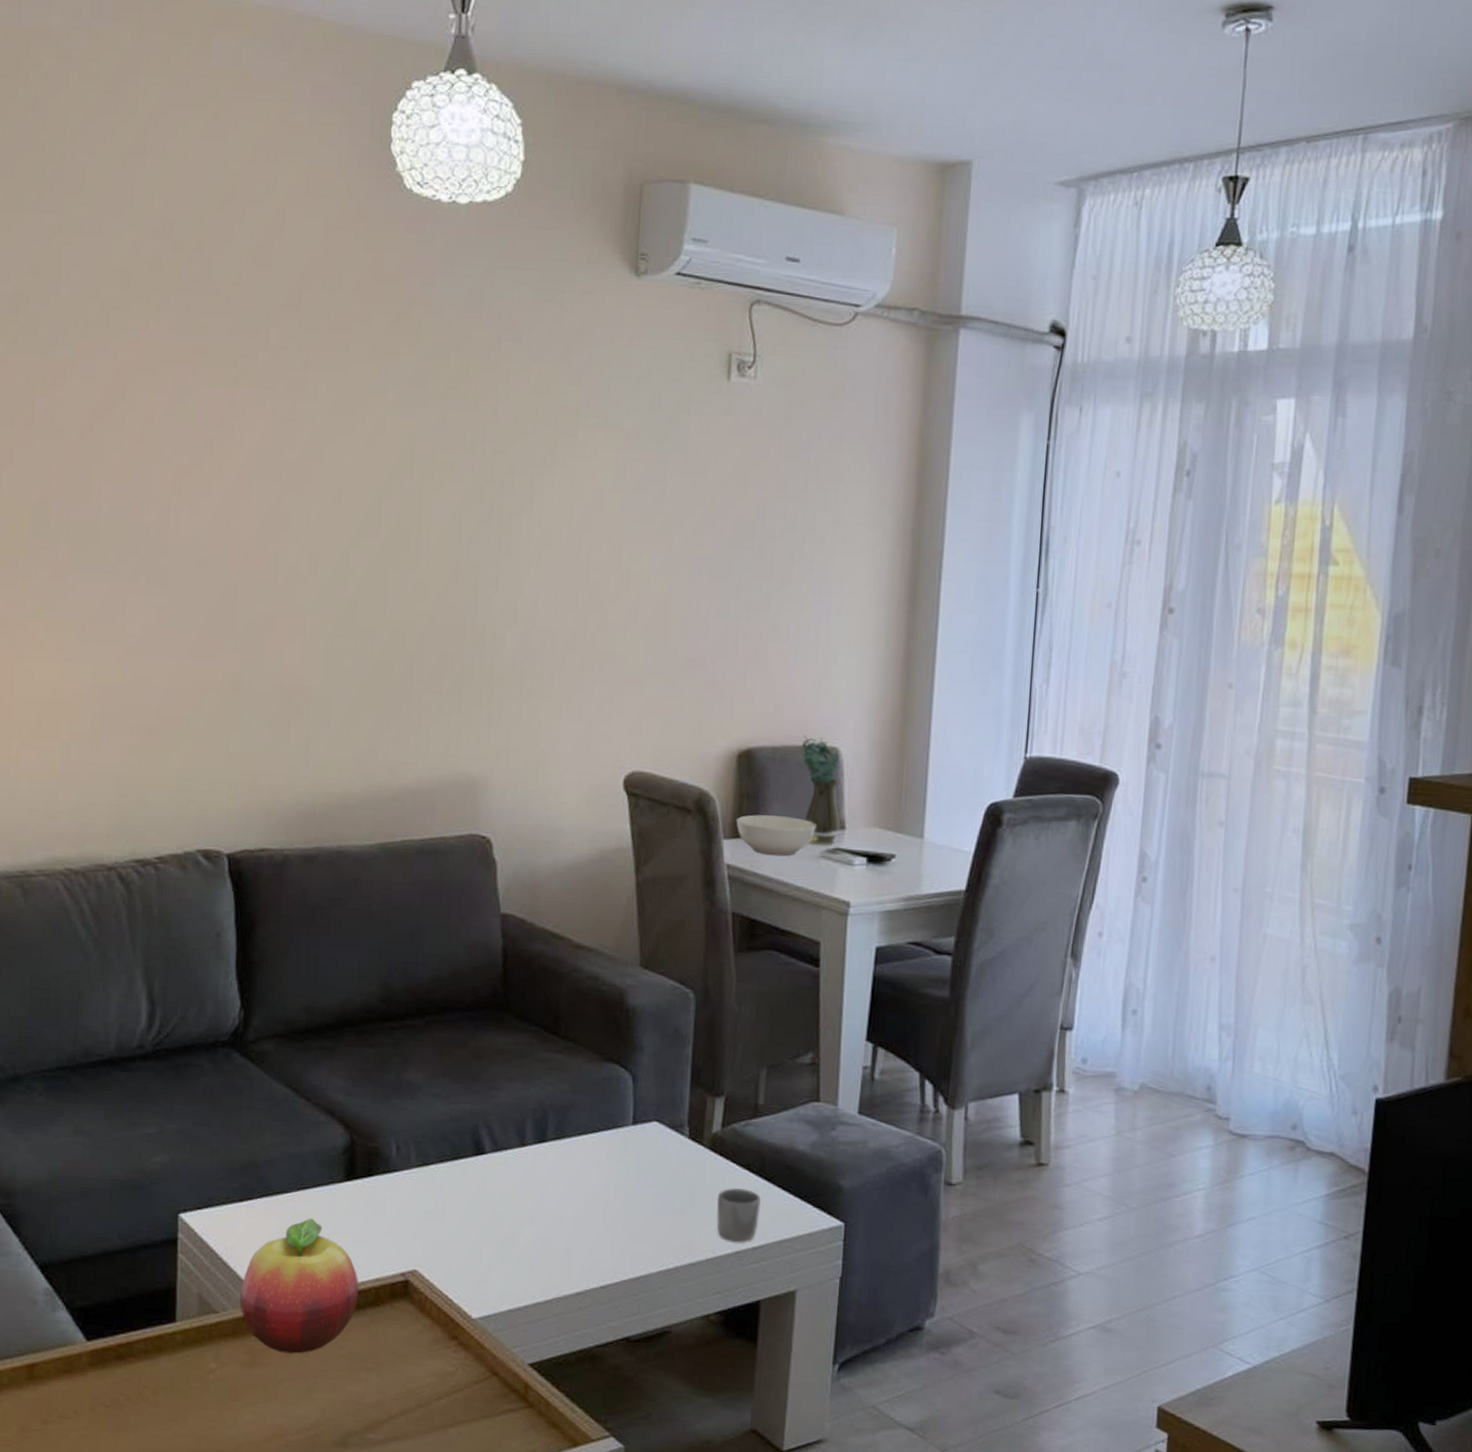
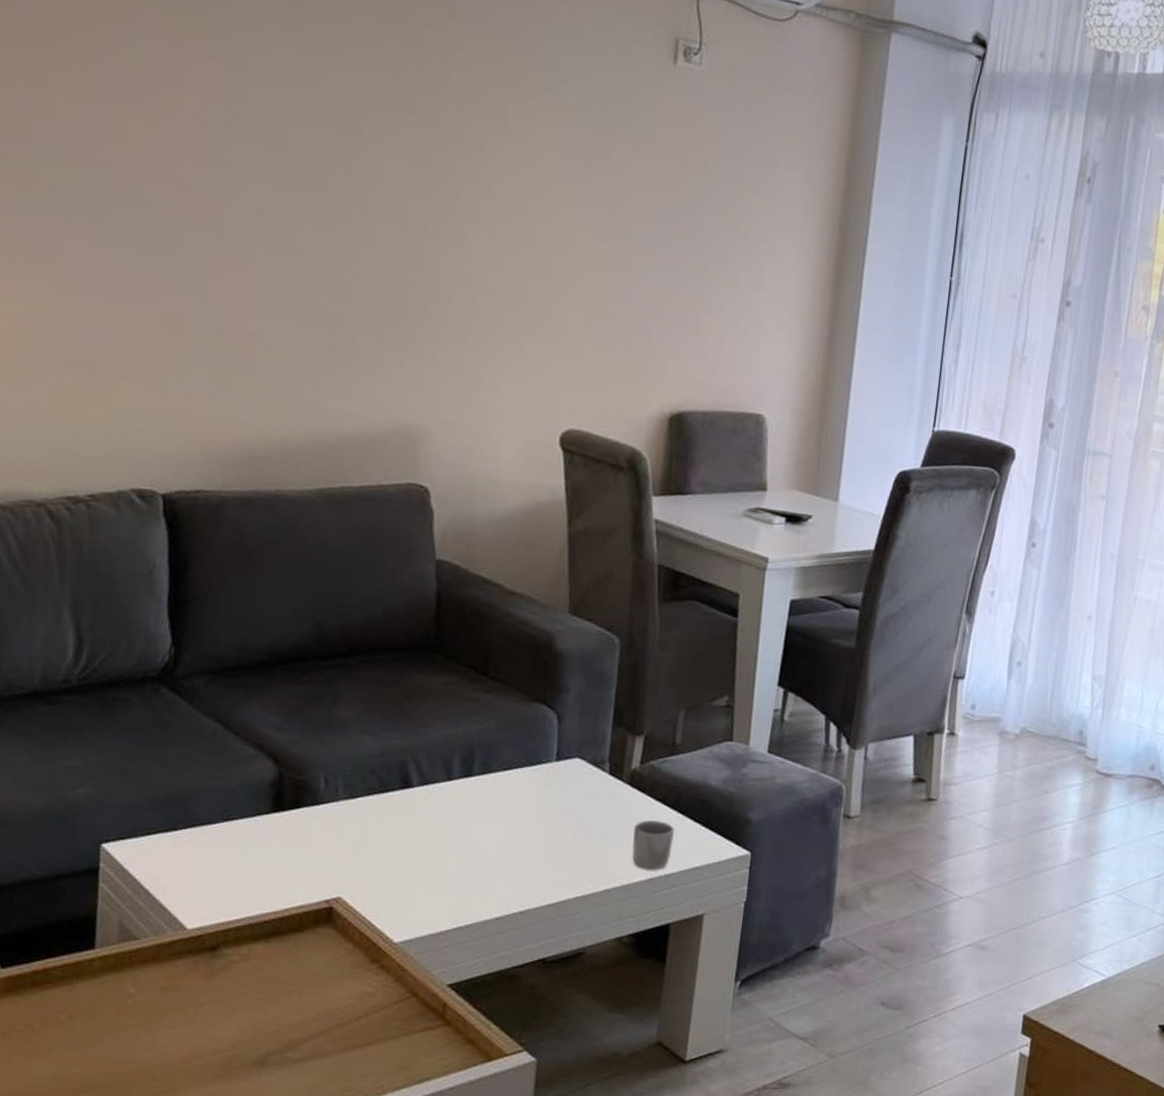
fruit: present [239,1218,359,1354] -> none [160,848,283,978]
bowl: present [736,814,816,856] -> none [665,474,740,514]
vase: present [800,734,841,847] -> none [728,401,765,506]

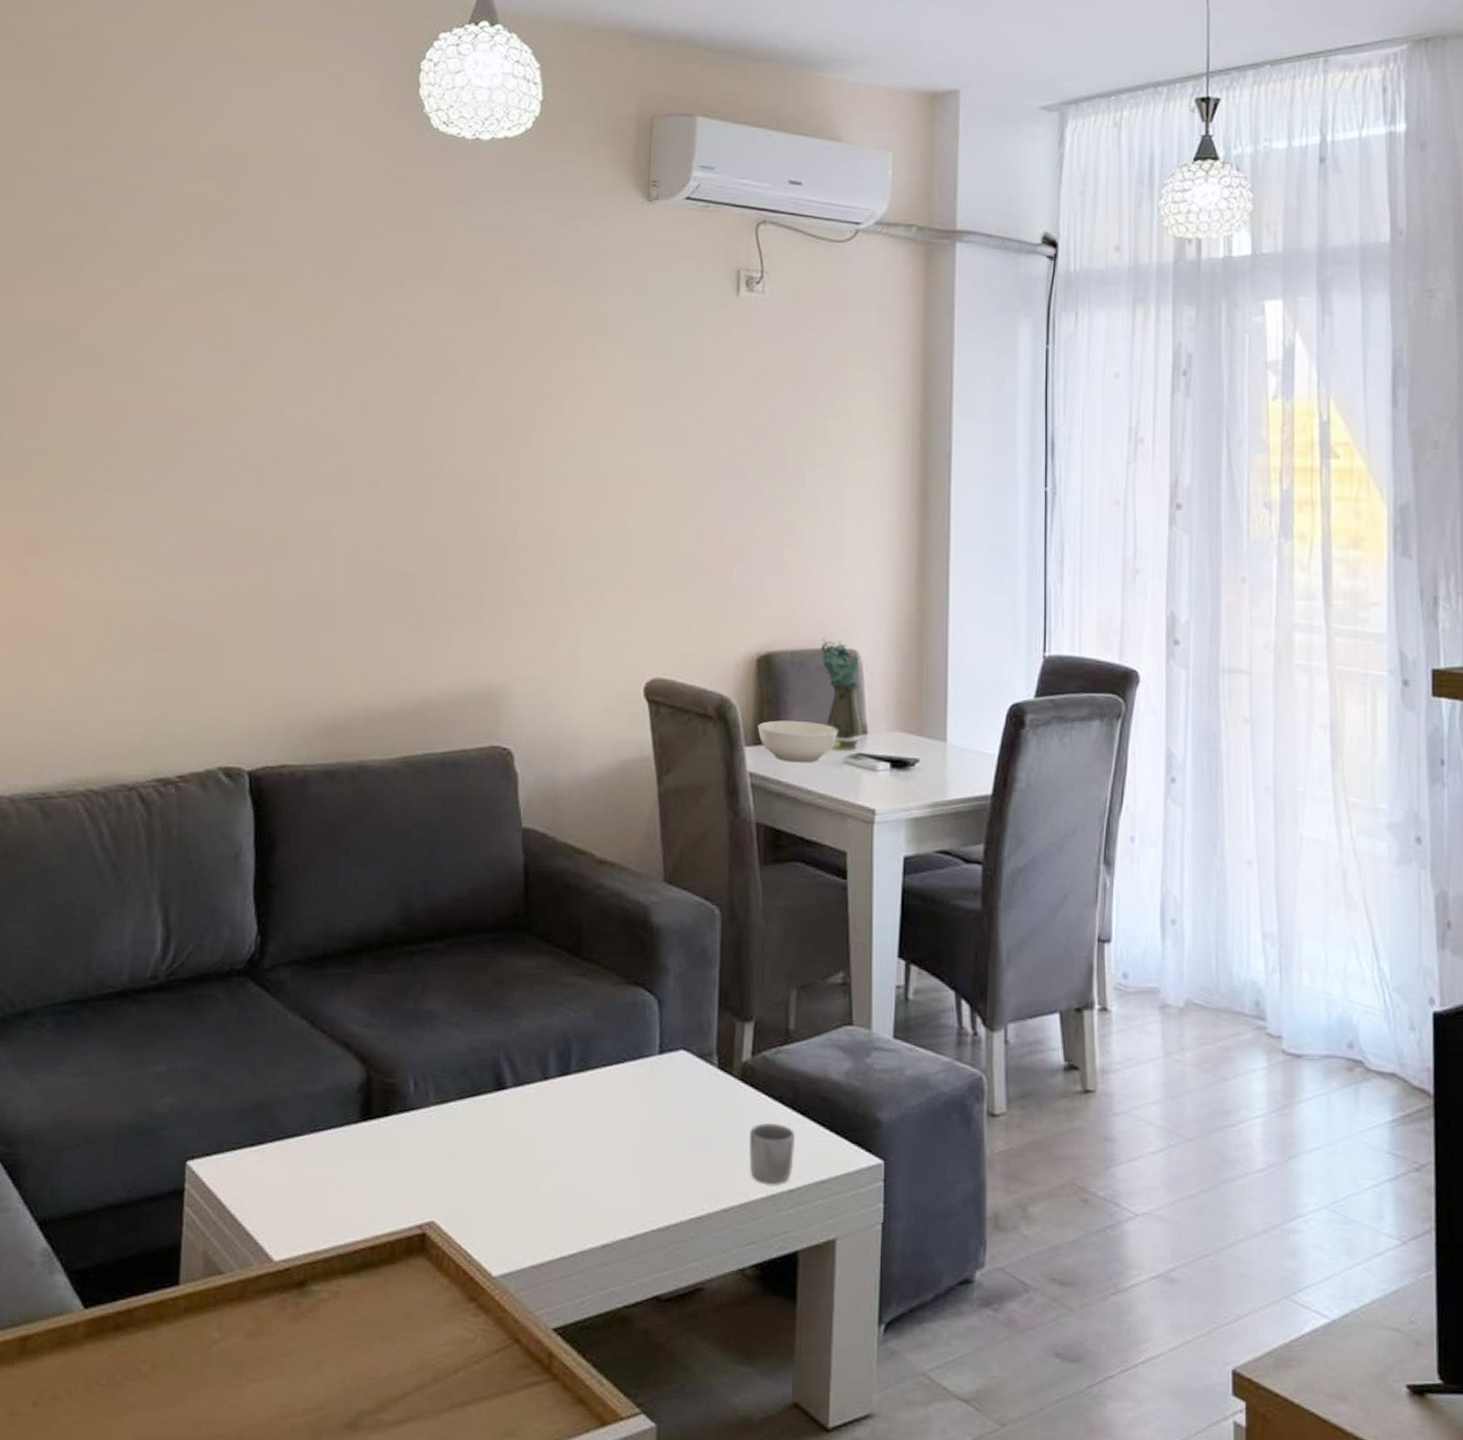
bowl: none [665,474,740,514] -> present [757,720,838,763]
vase: none [728,401,765,506] -> present [820,637,862,752]

